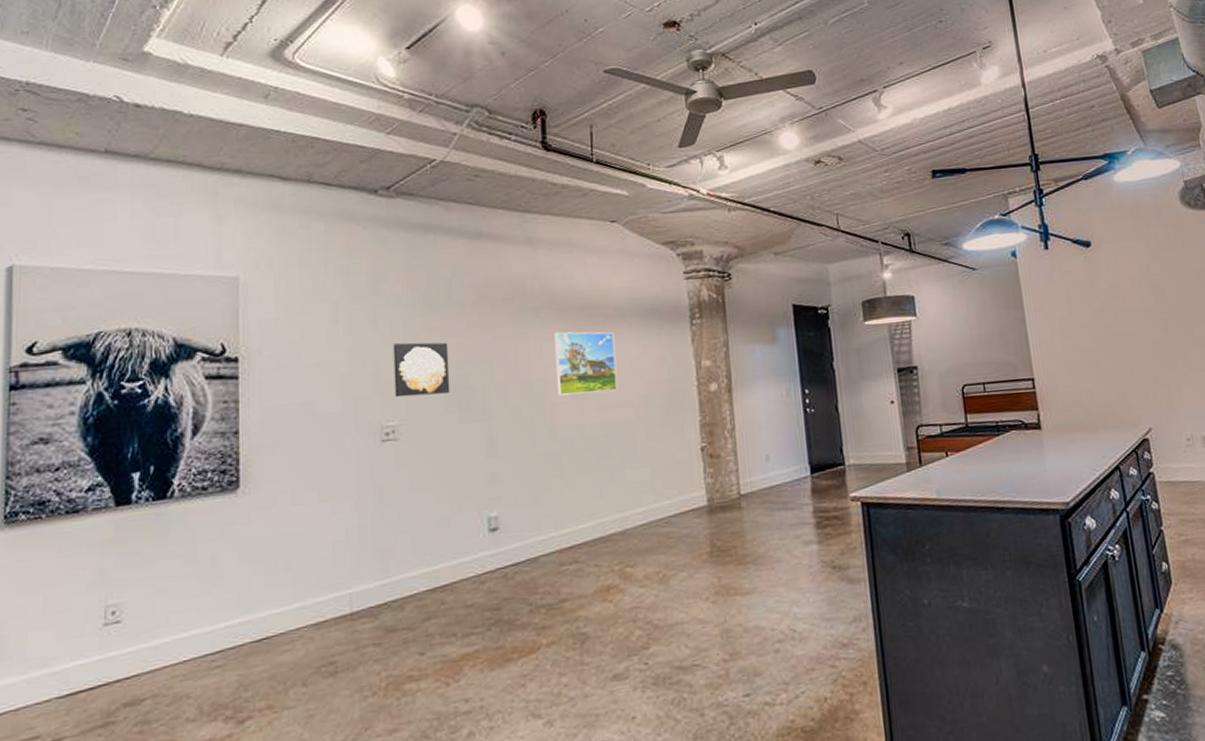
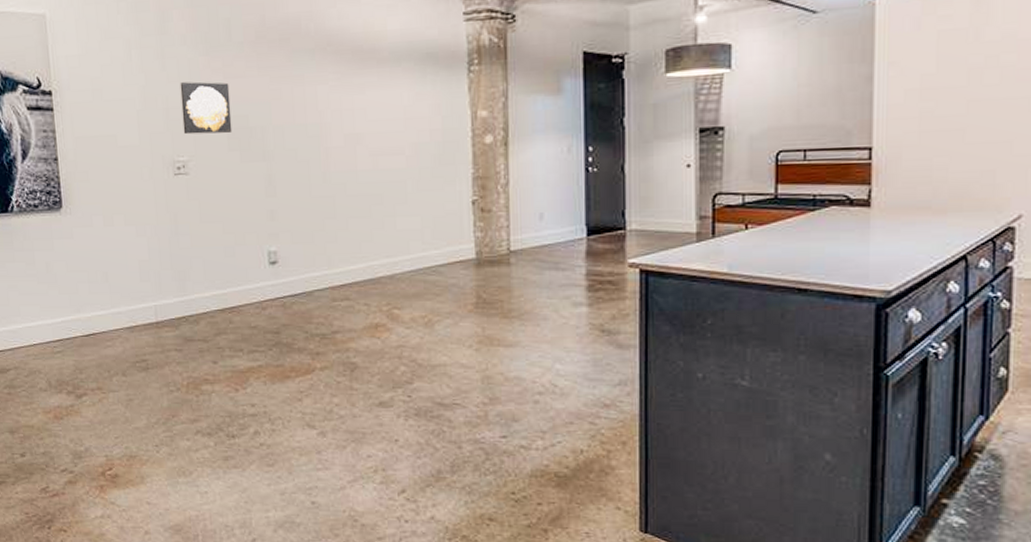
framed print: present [554,331,618,396] -> none [328,75,391,140]

